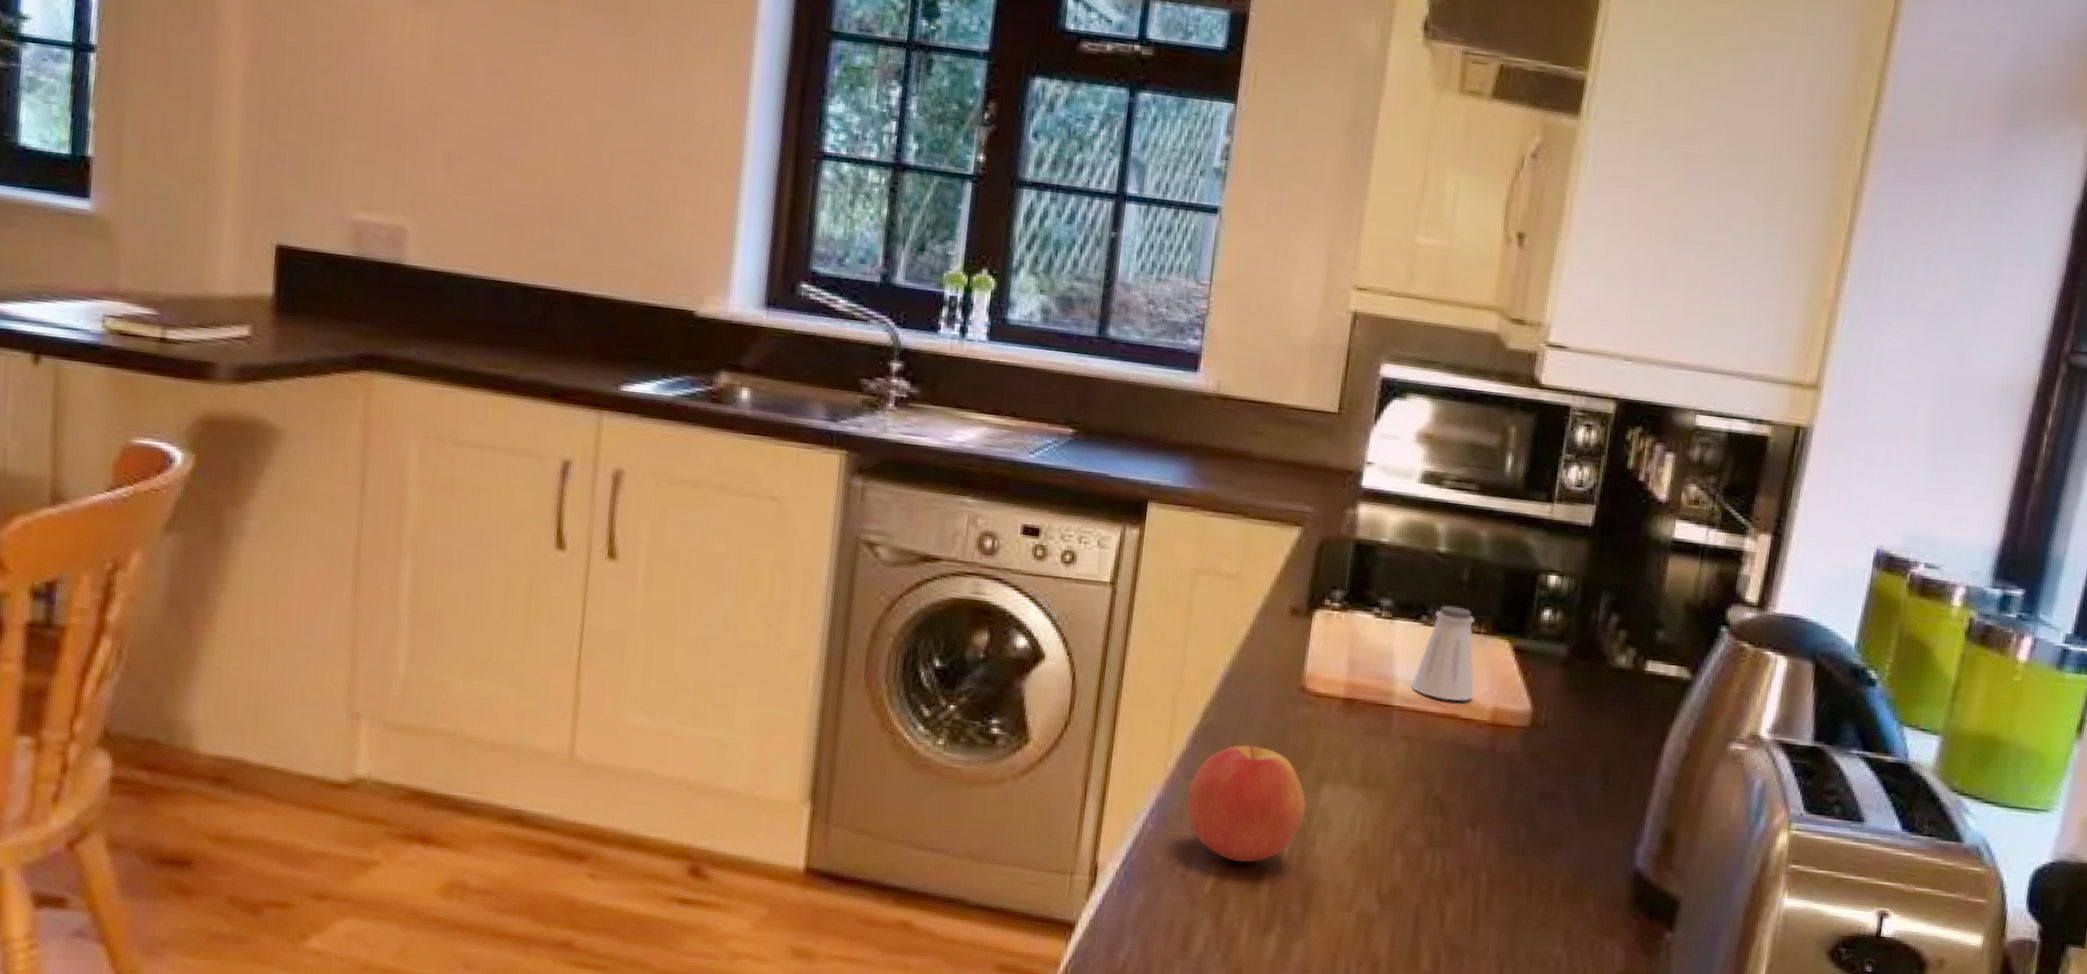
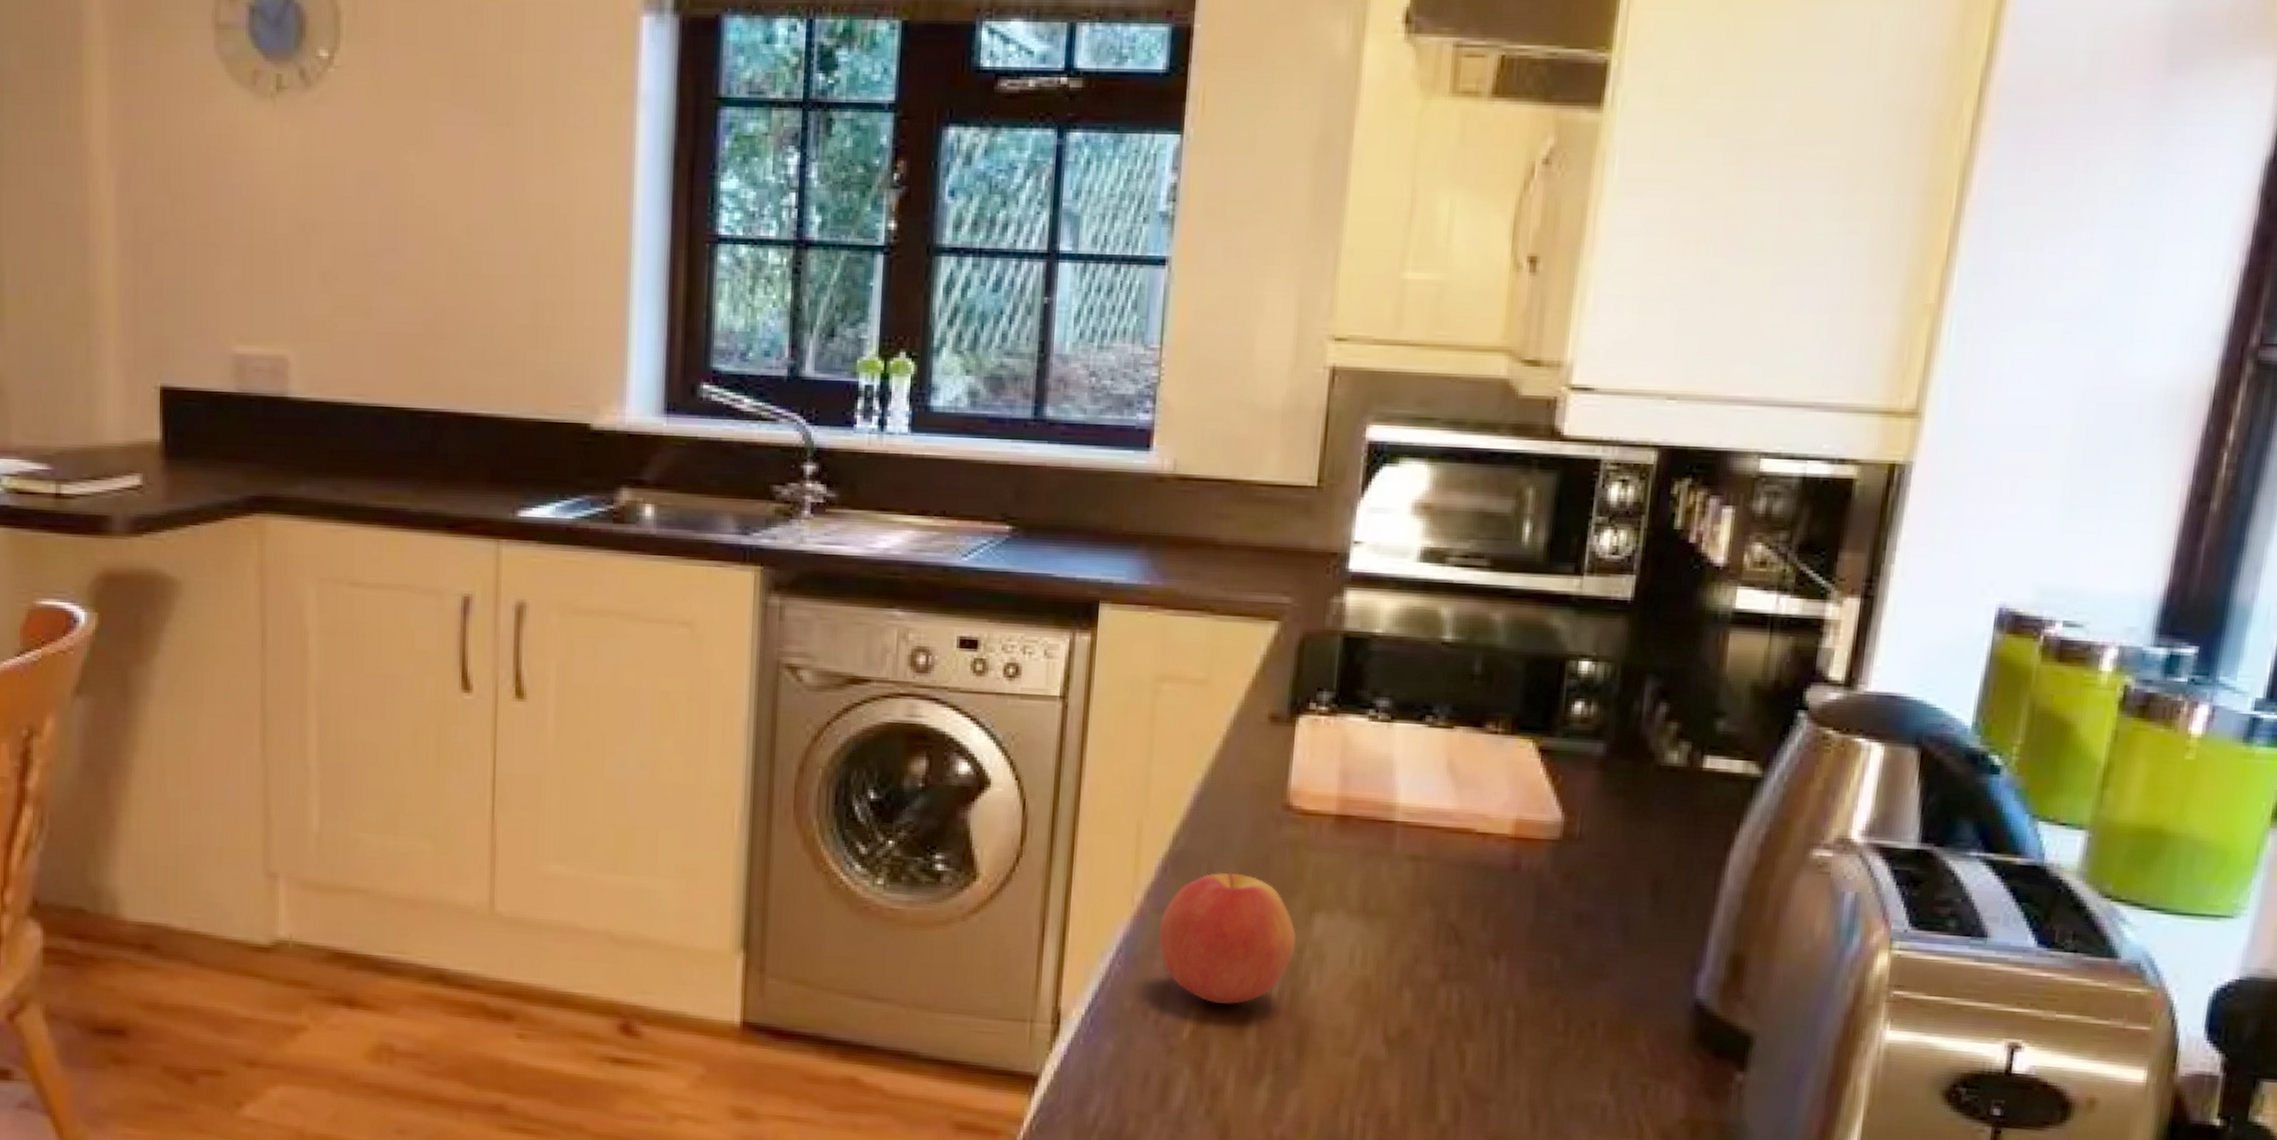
saltshaker: present [1411,605,1474,701] -> none [1416,702,1492,813]

